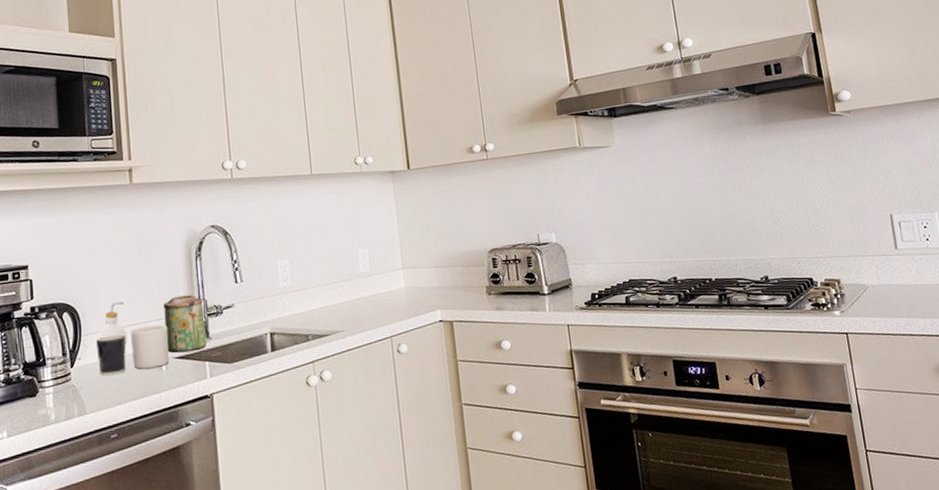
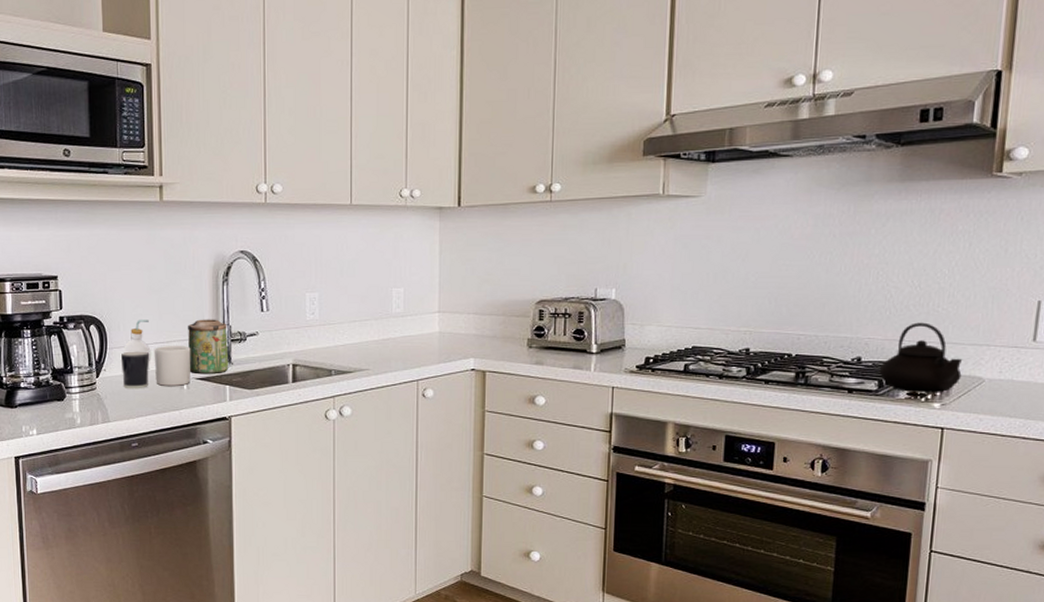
teapot: none [784,240,850,304] -> present [879,322,963,393]

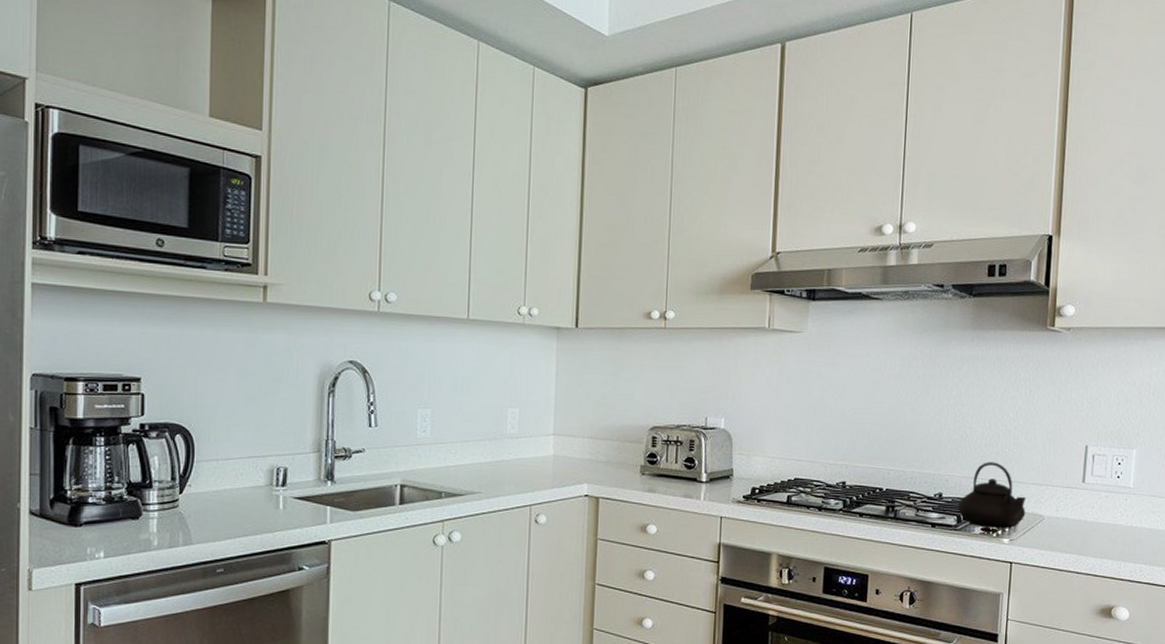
soap dispenser: present [119,320,151,362] -> none [207,431,244,478]
mug: present [120,351,150,389] -> none [208,465,243,508]
mug: present [153,346,191,387] -> none [247,460,290,507]
canister: present [188,319,229,375] -> none [286,433,332,494]

